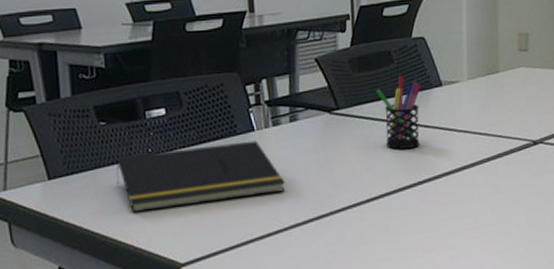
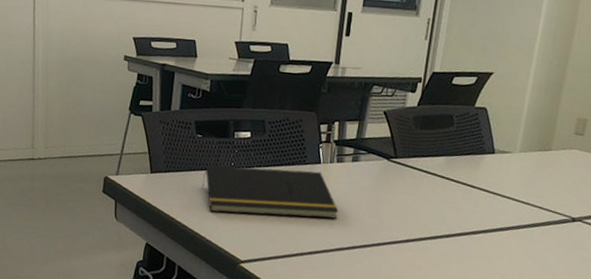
pen holder: present [376,75,421,149] -> none [432,138,475,203]

